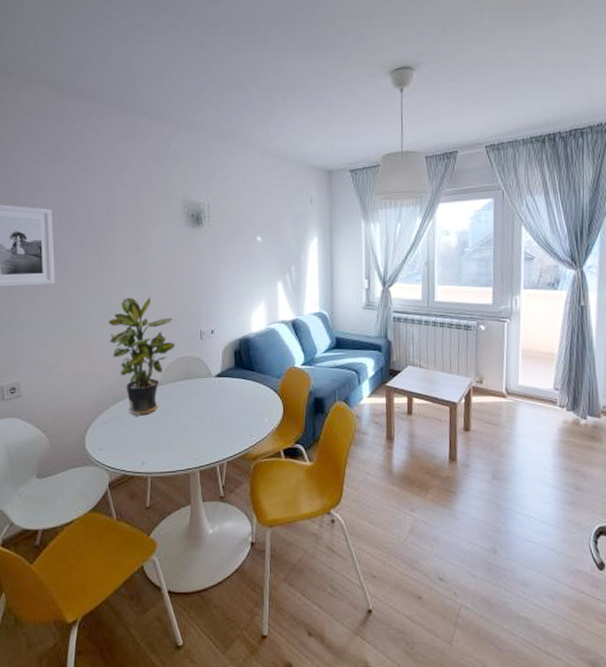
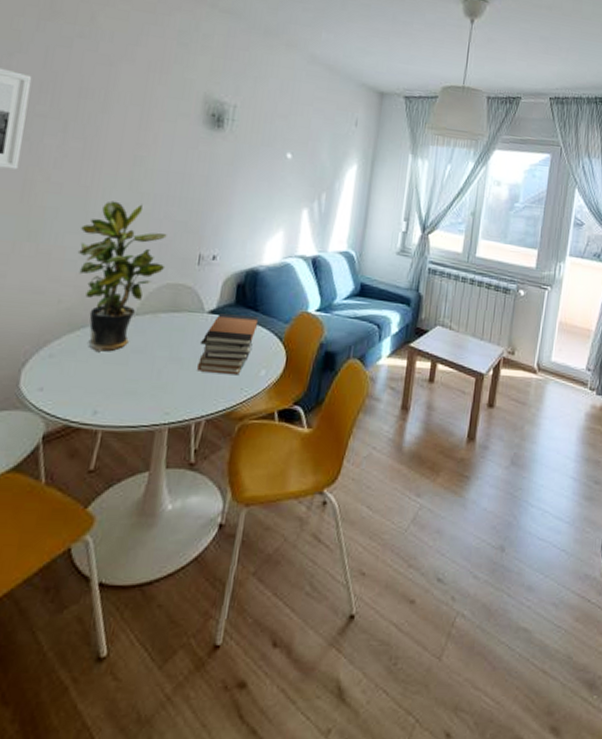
book stack: none [212,375,256,425] -> present [197,313,259,376]

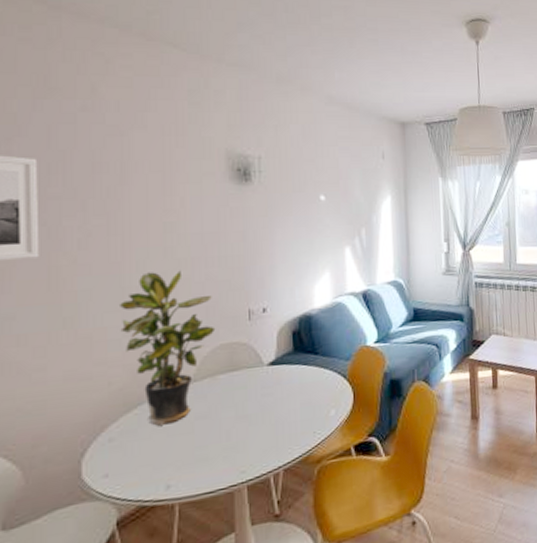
book stack: present [197,313,259,376] -> none [264,359,320,424]

